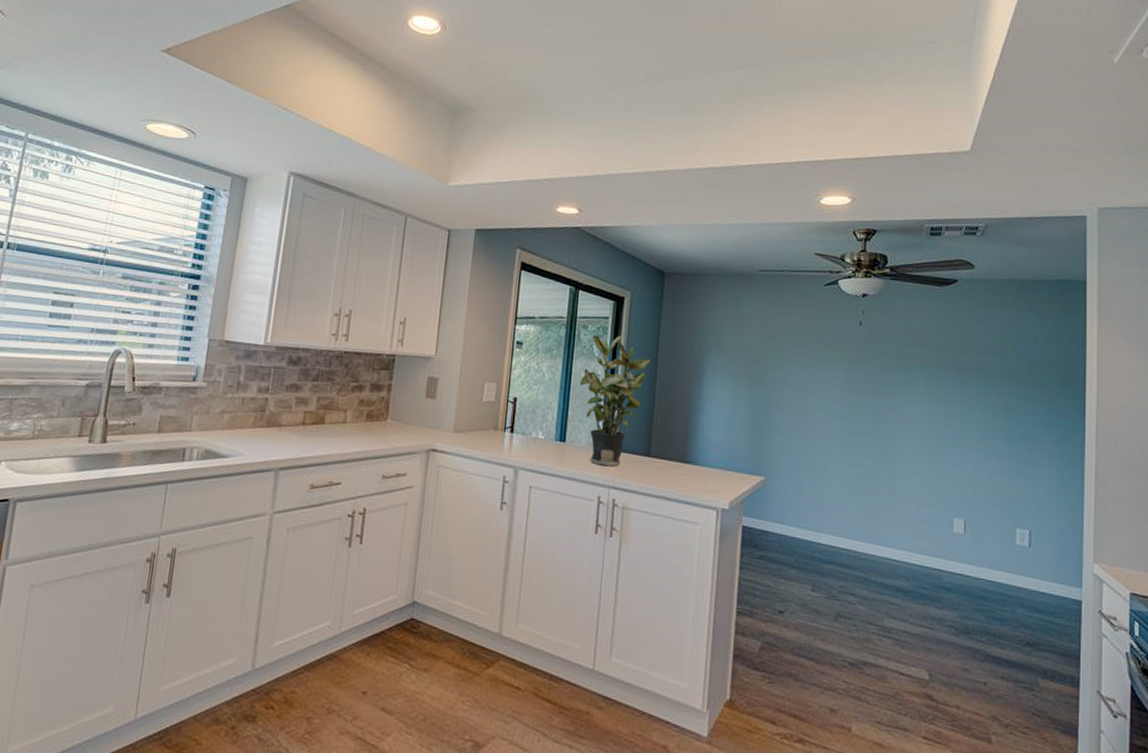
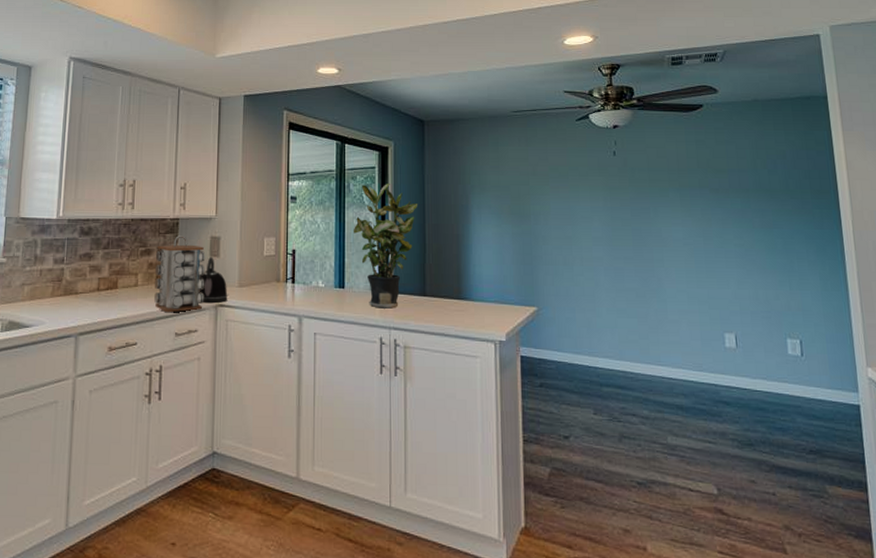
spice rack: none [362,373,422,455] -> present [154,236,206,312]
kettle: none [411,397,442,447] -> present [199,256,228,303]

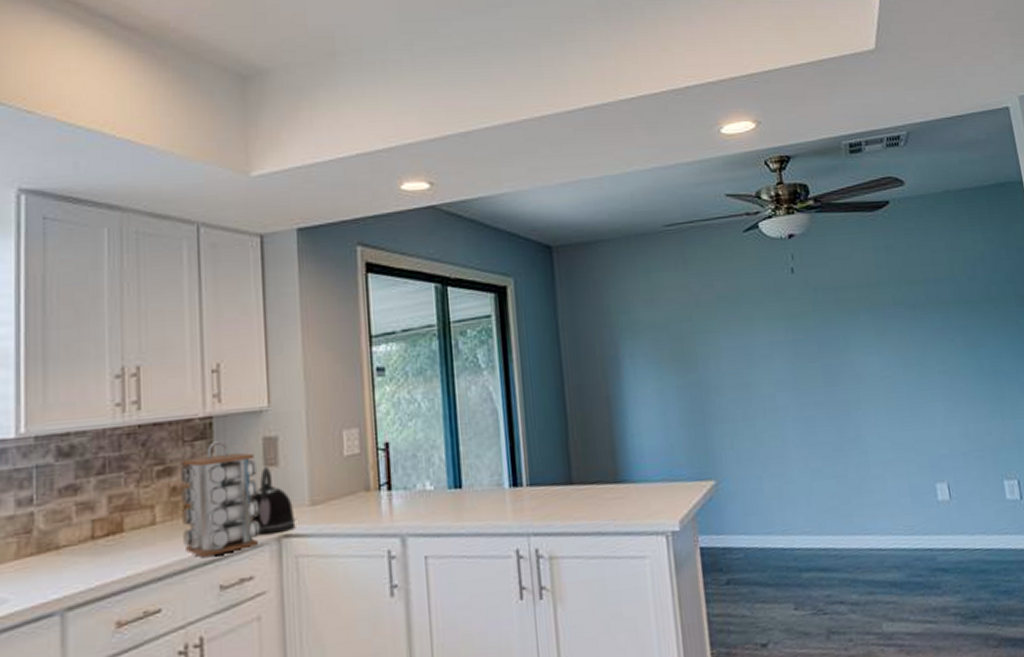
potted plant: present [354,184,418,309] -> none [468,336,553,510]

